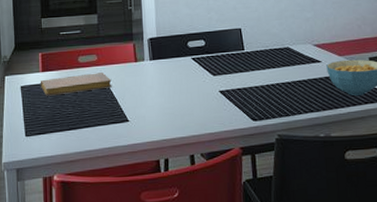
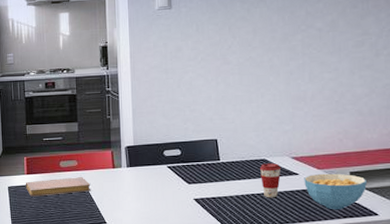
coffee cup: none [283,51,305,87] -> present [259,163,282,198]

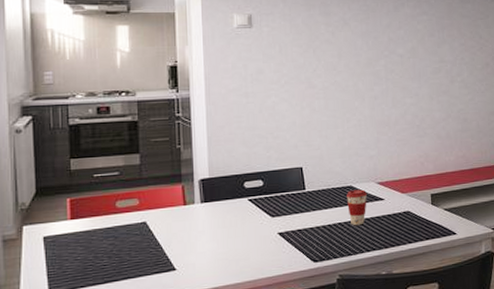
notebook: present [25,177,91,197] -> none [68,218,156,247]
cereal bowl: present [304,173,367,210] -> none [389,196,446,233]

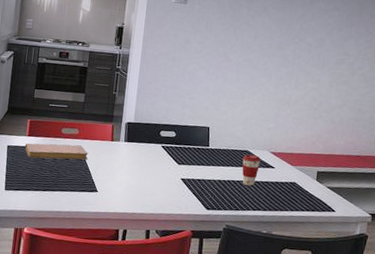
notebook: none [68,218,156,247] -> present [24,143,88,160]

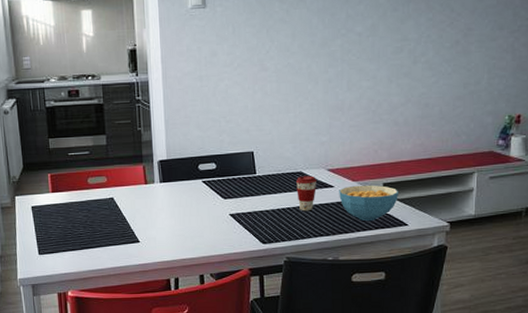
notebook: present [24,143,88,160] -> none [50,194,122,216]
cereal bowl: none [278,169,330,204] -> present [339,184,398,222]

